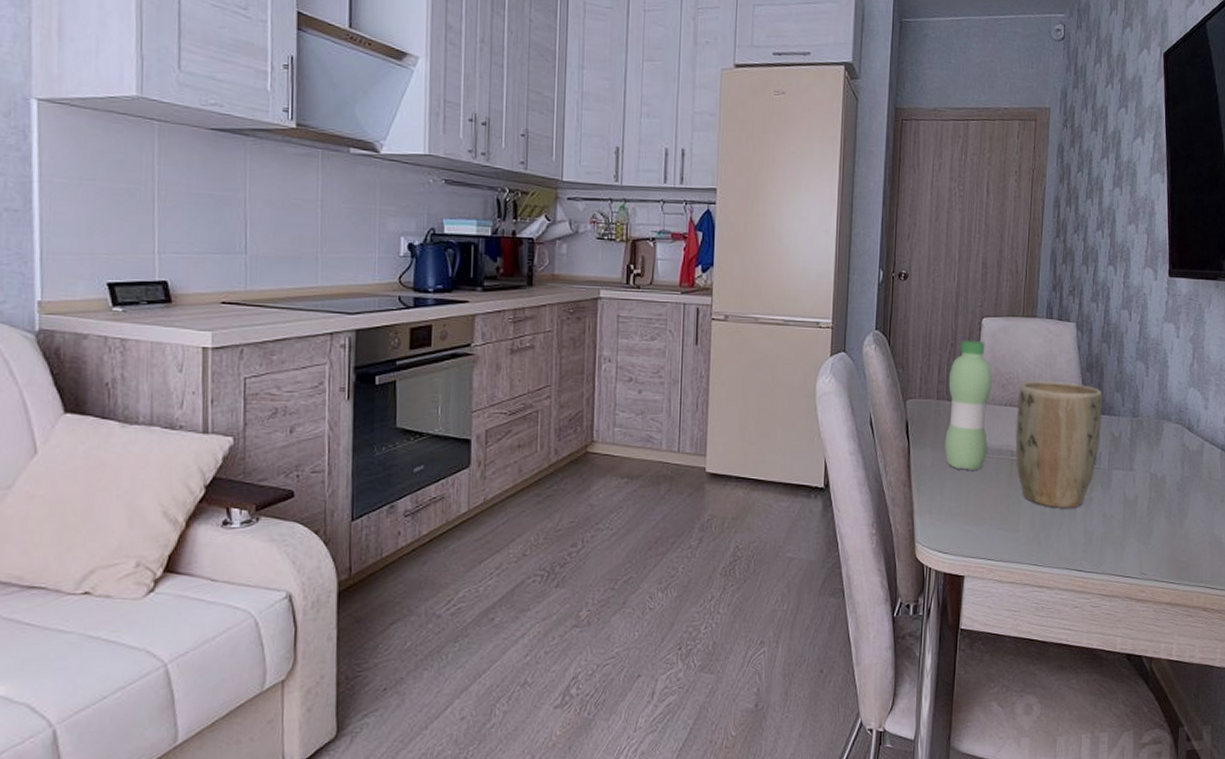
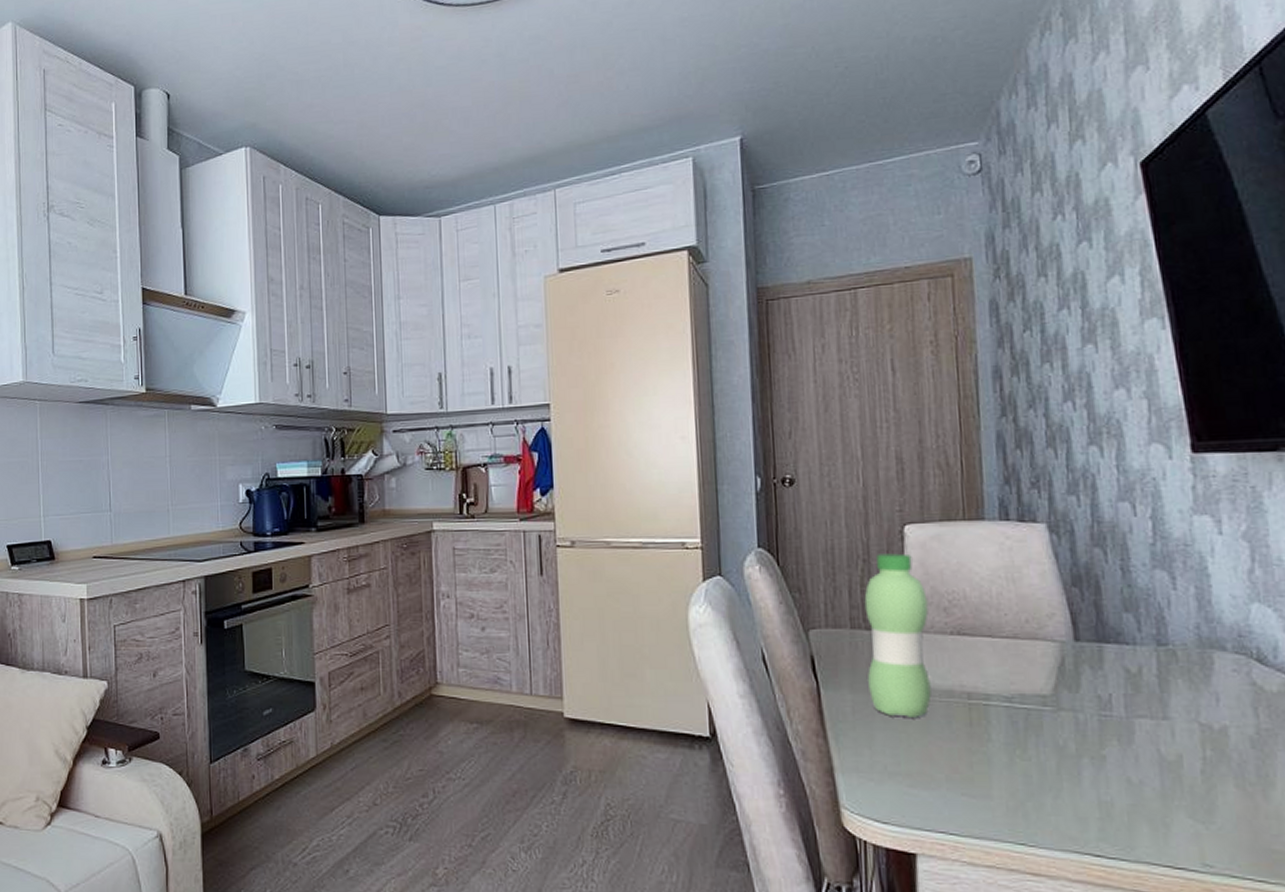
plant pot: present [1015,380,1103,509] -> none [969,600,1107,770]

